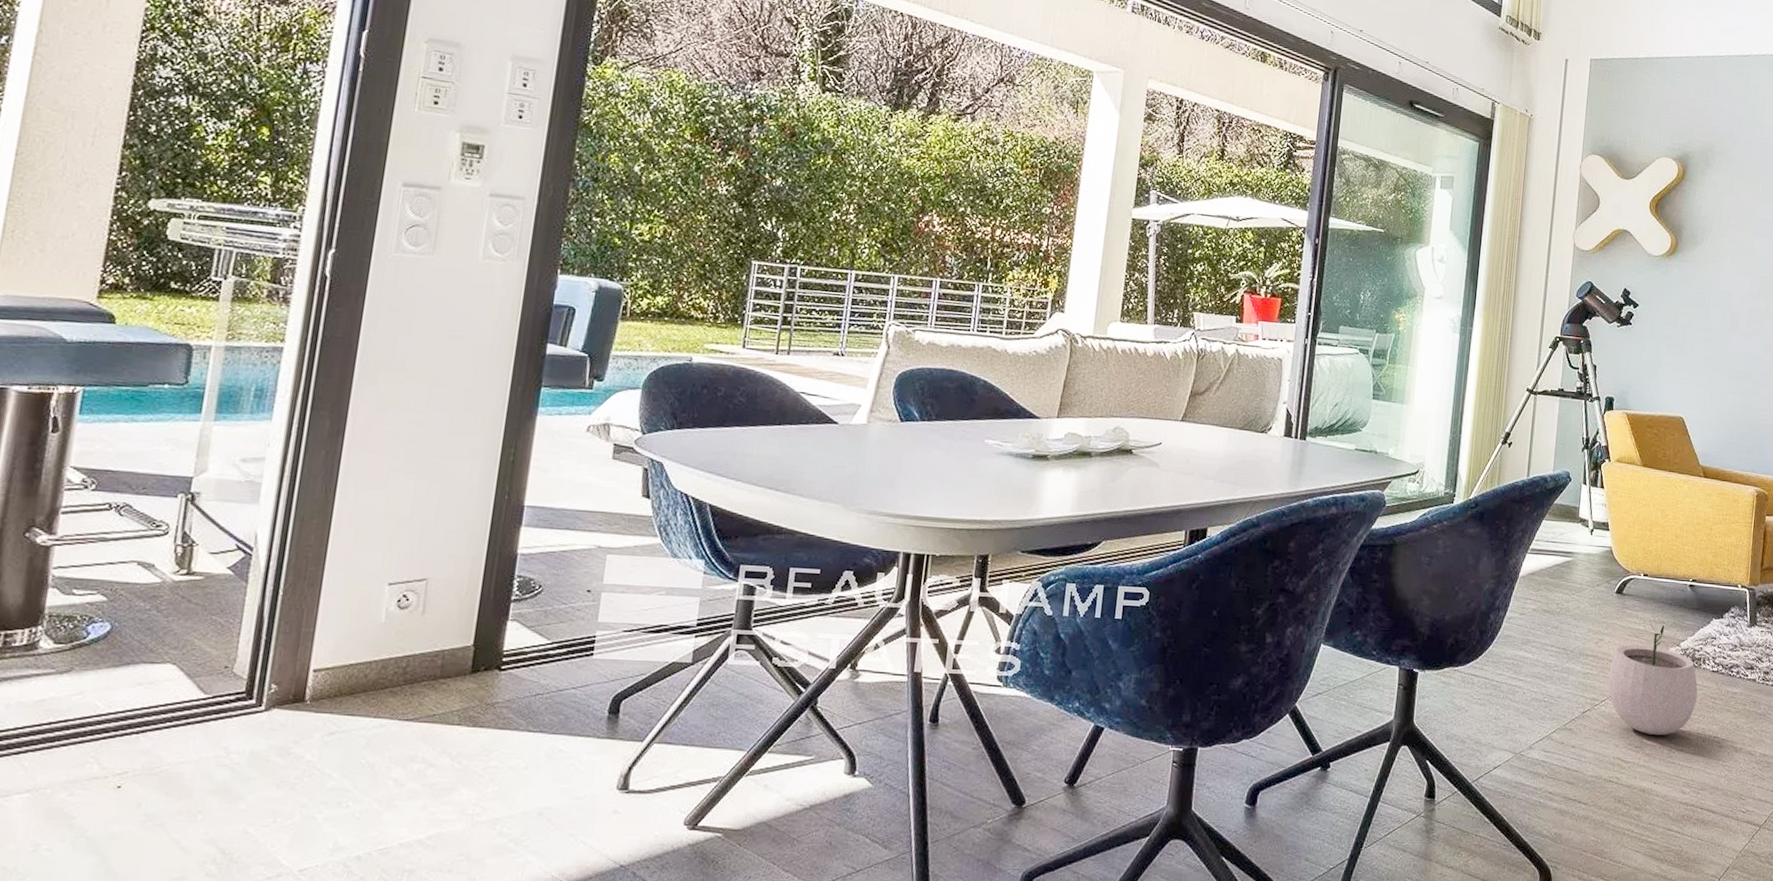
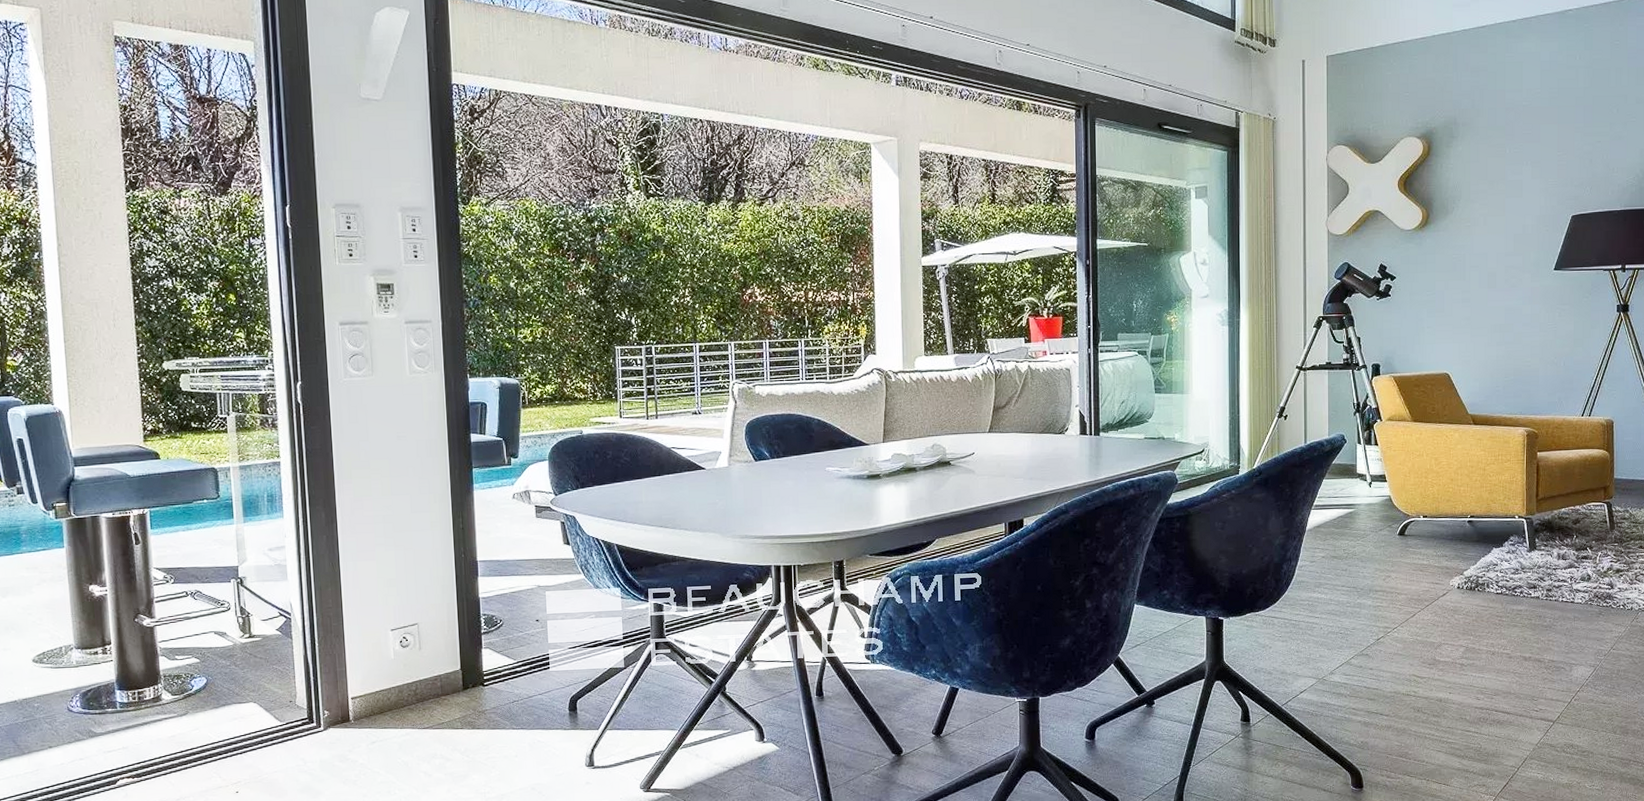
plant pot: present [1608,623,1698,736] -> none [1398,558,1484,653]

